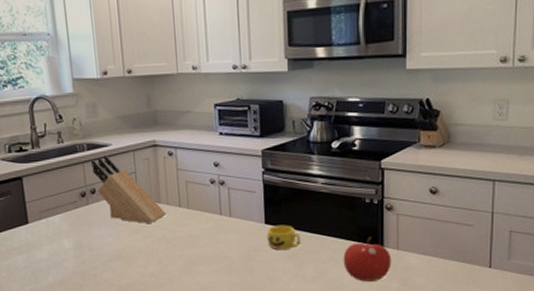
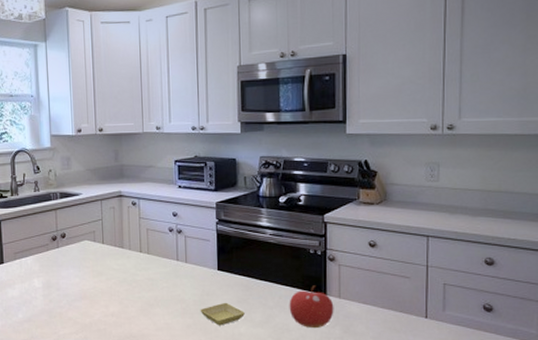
knife block: present [90,155,166,223] -> none [62,203,128,266]
saucer: none [246,257,295,283] -> present [200,302,245,326]
cup: present [267,225,301,251] -> none [219,272,250,296]

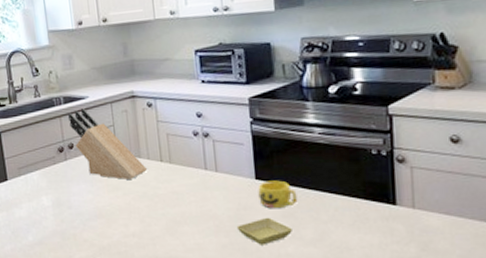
knife block: none [62,203,128,266] -> present [67,108,147,180]
cup: none [219,272,250,296] -> present [258,180,298,209]
fruit: present [289,285,334,329] -> none [347,193,407,247]

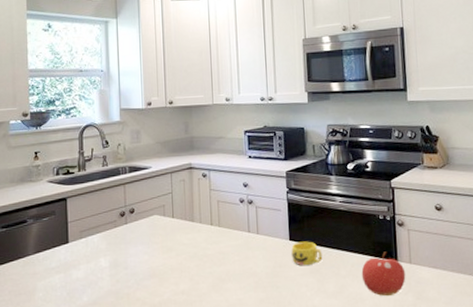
knife block: present [67,108,147,180] -> none [131,177,198,241]
saucer: present [236,217,292,245] -> none [272,273,318,299]
fruit: none [347,193,407,247] -> present [361,251,406,297]

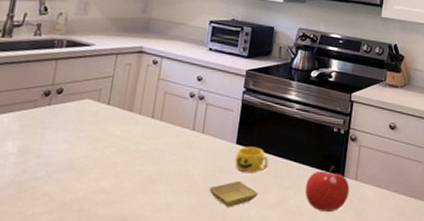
saucer: none [272,273,318,299] -> present [209,180,258,207]

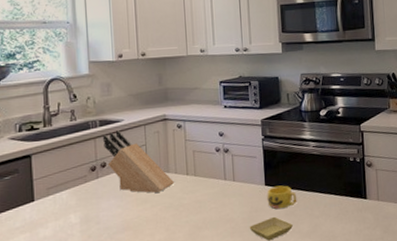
knife block: none [64,55,136,132] -> present [102,130,174,193]
fruit: present [305,165,350,213] -> none [333,191,374,233]

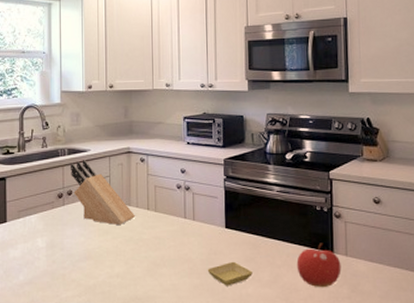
cup: present [267,185,297,209] -> none [227,229,258,254]
fruit: none [333,191,374,233] -> present [296,243,342,288]

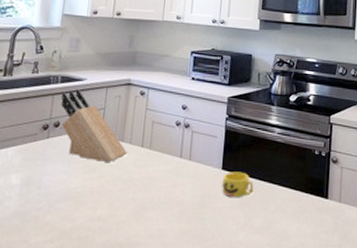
saucer: present [207,261,253,286] -> none [198,205,245,232]
cup: none [227,229,258,254] -> present [222,171,254,198]
fruit: present [296,243,342,288] -> none [290,188,334,236]

